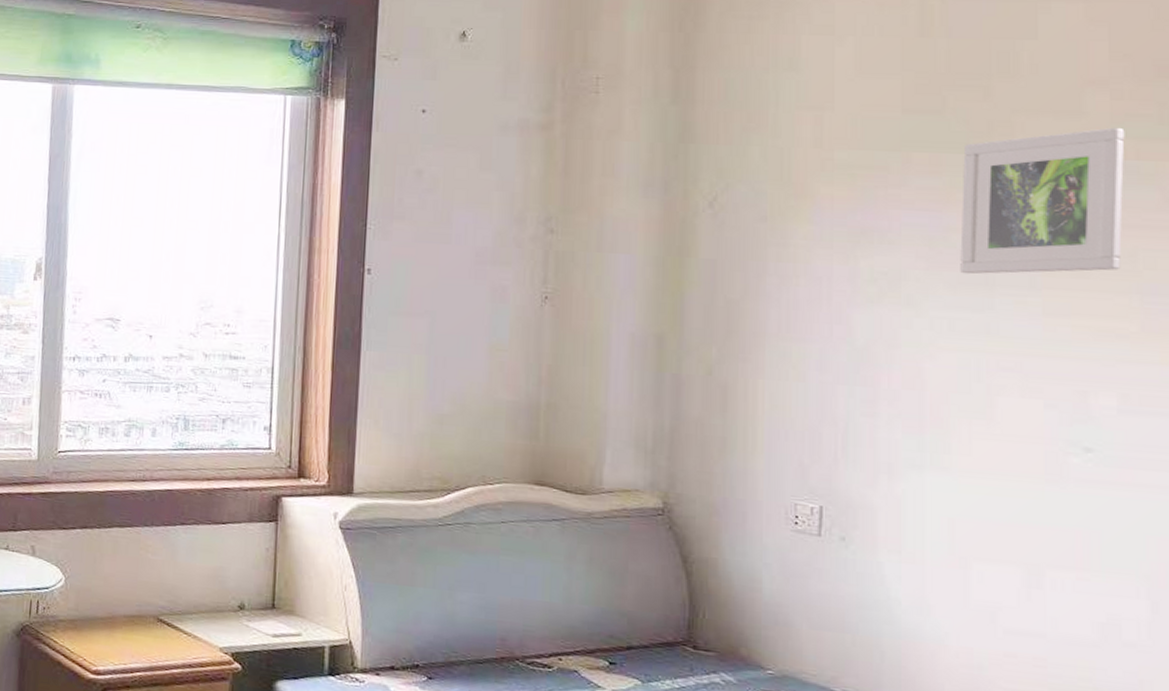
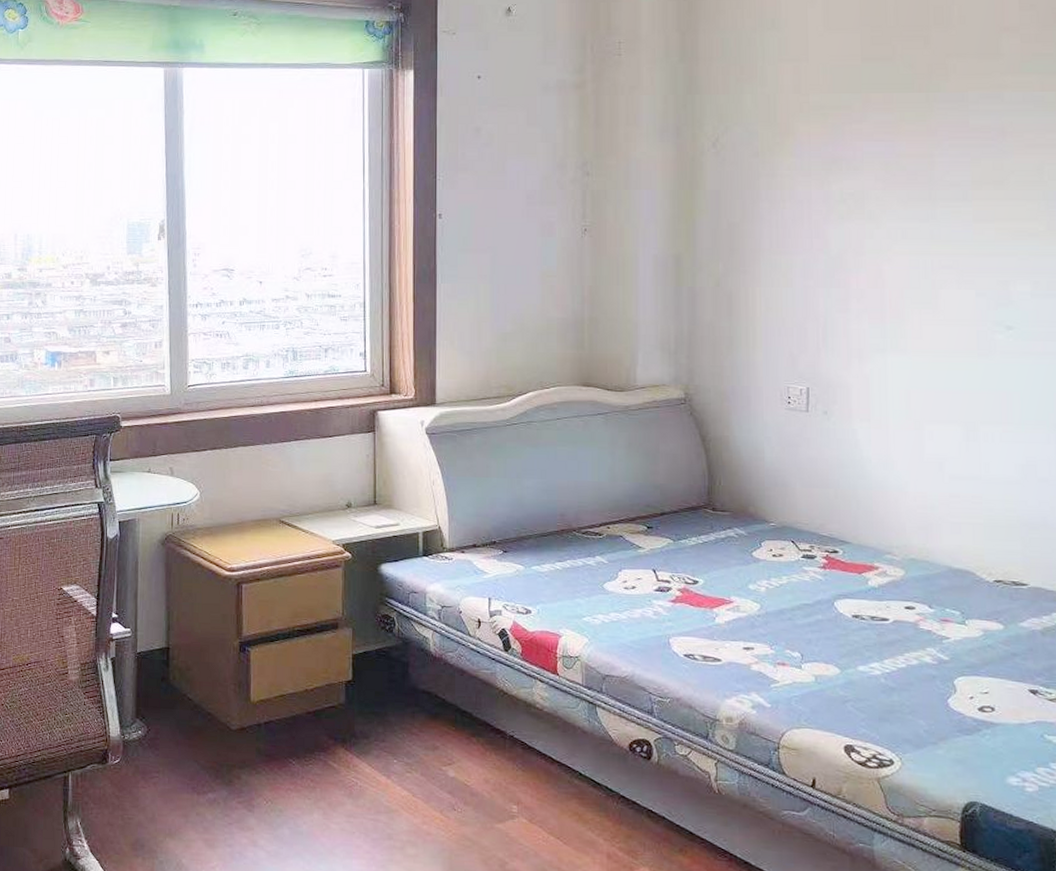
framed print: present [960,127,1125,275] -> none [909,65,1033,192]

